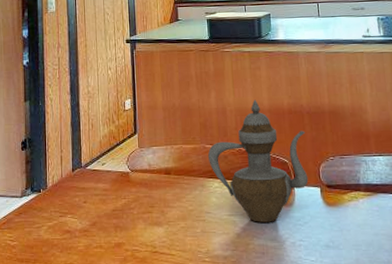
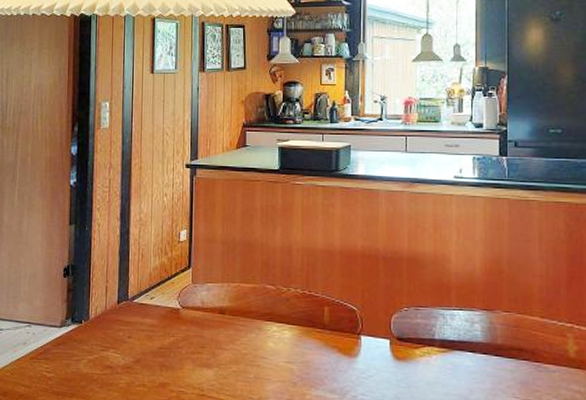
teapot: present [208,99,309,222] -> none [268,239,379,373]

